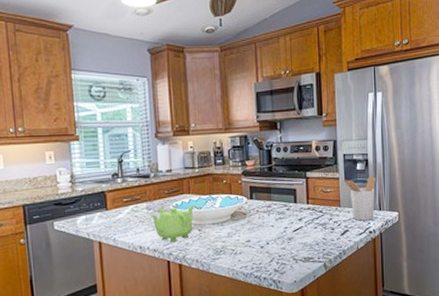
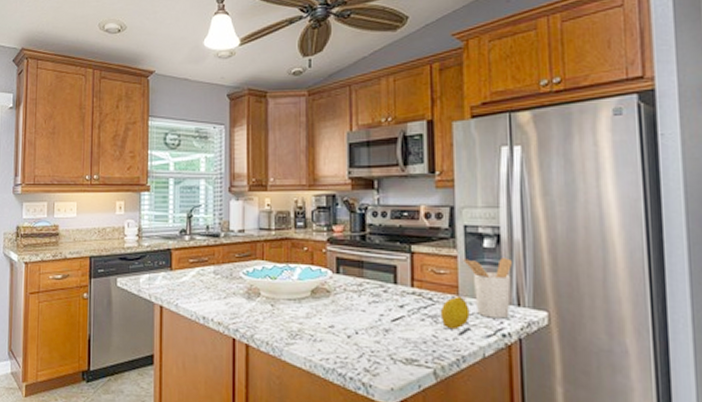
teapot: present [149,205,195,243] -> none [216,273,268,317]
fruit: none [328,208,348,232] -> present [440,296,470,330]

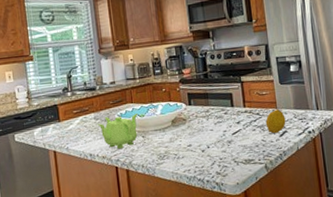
teapot: none [216,273,268,317] -> present [97,114,138,150]
utensil holder: present [461,258,512,319] -> none [276,77,312,122]

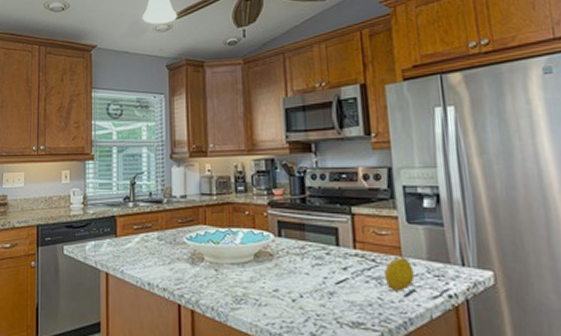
teapot: present [97,114,138,150] -> none [160,239,211,282]

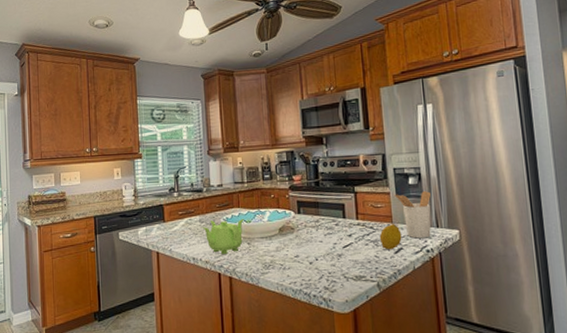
teapot: none [160,239,211,282] -> present [202,219,244,255]
utensil holder: none [402,218,455,279] -> present [393,191,431,239]

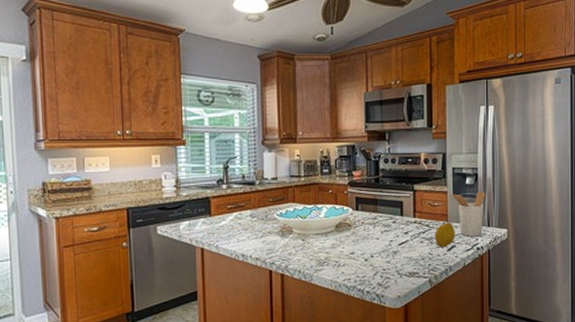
teapot: present [202,219,244,255] -> none [253,215,299,252]

